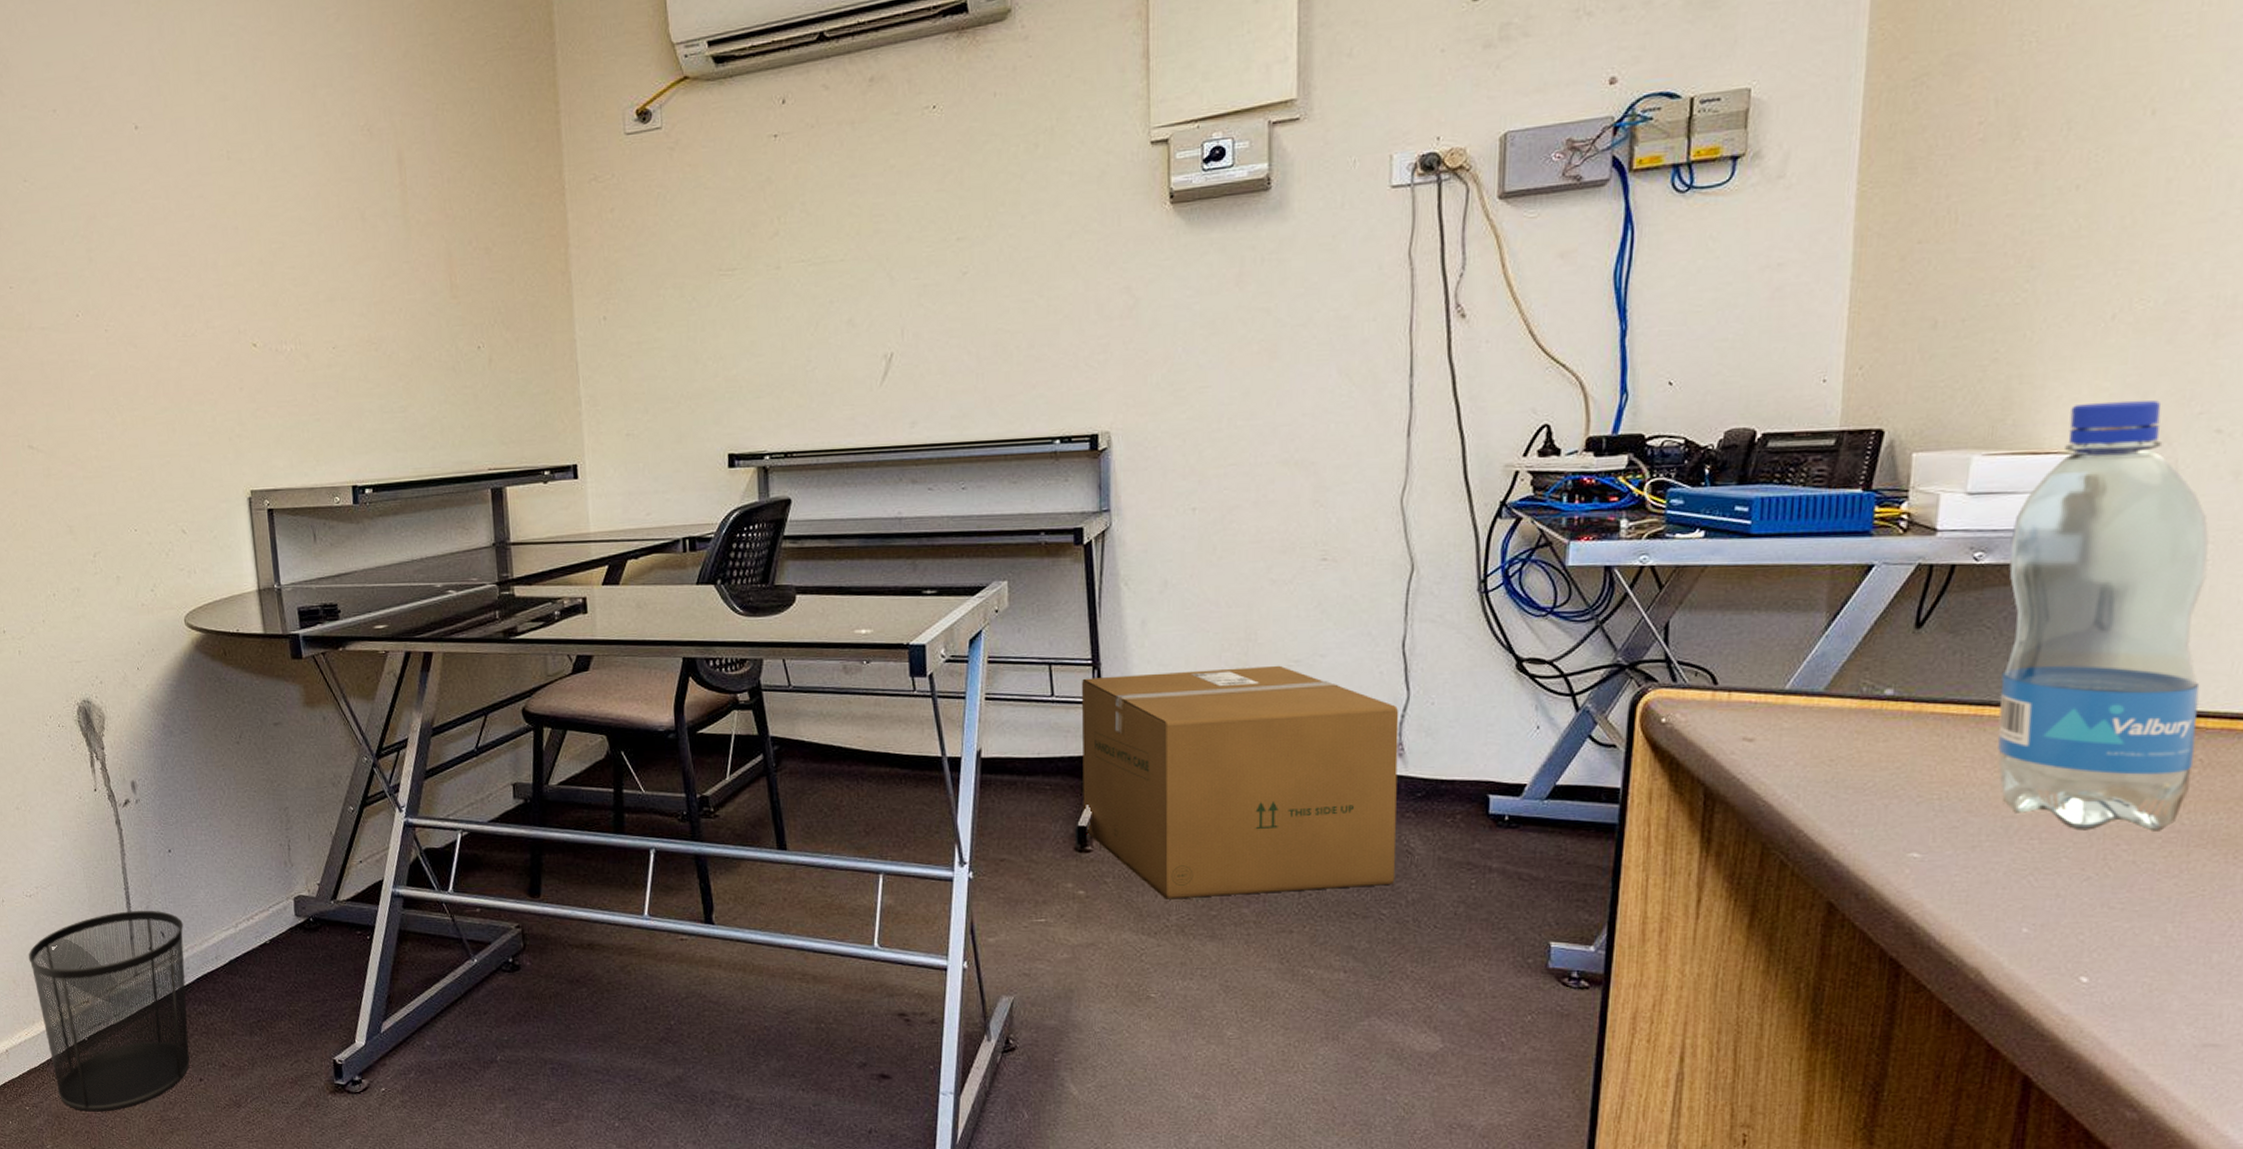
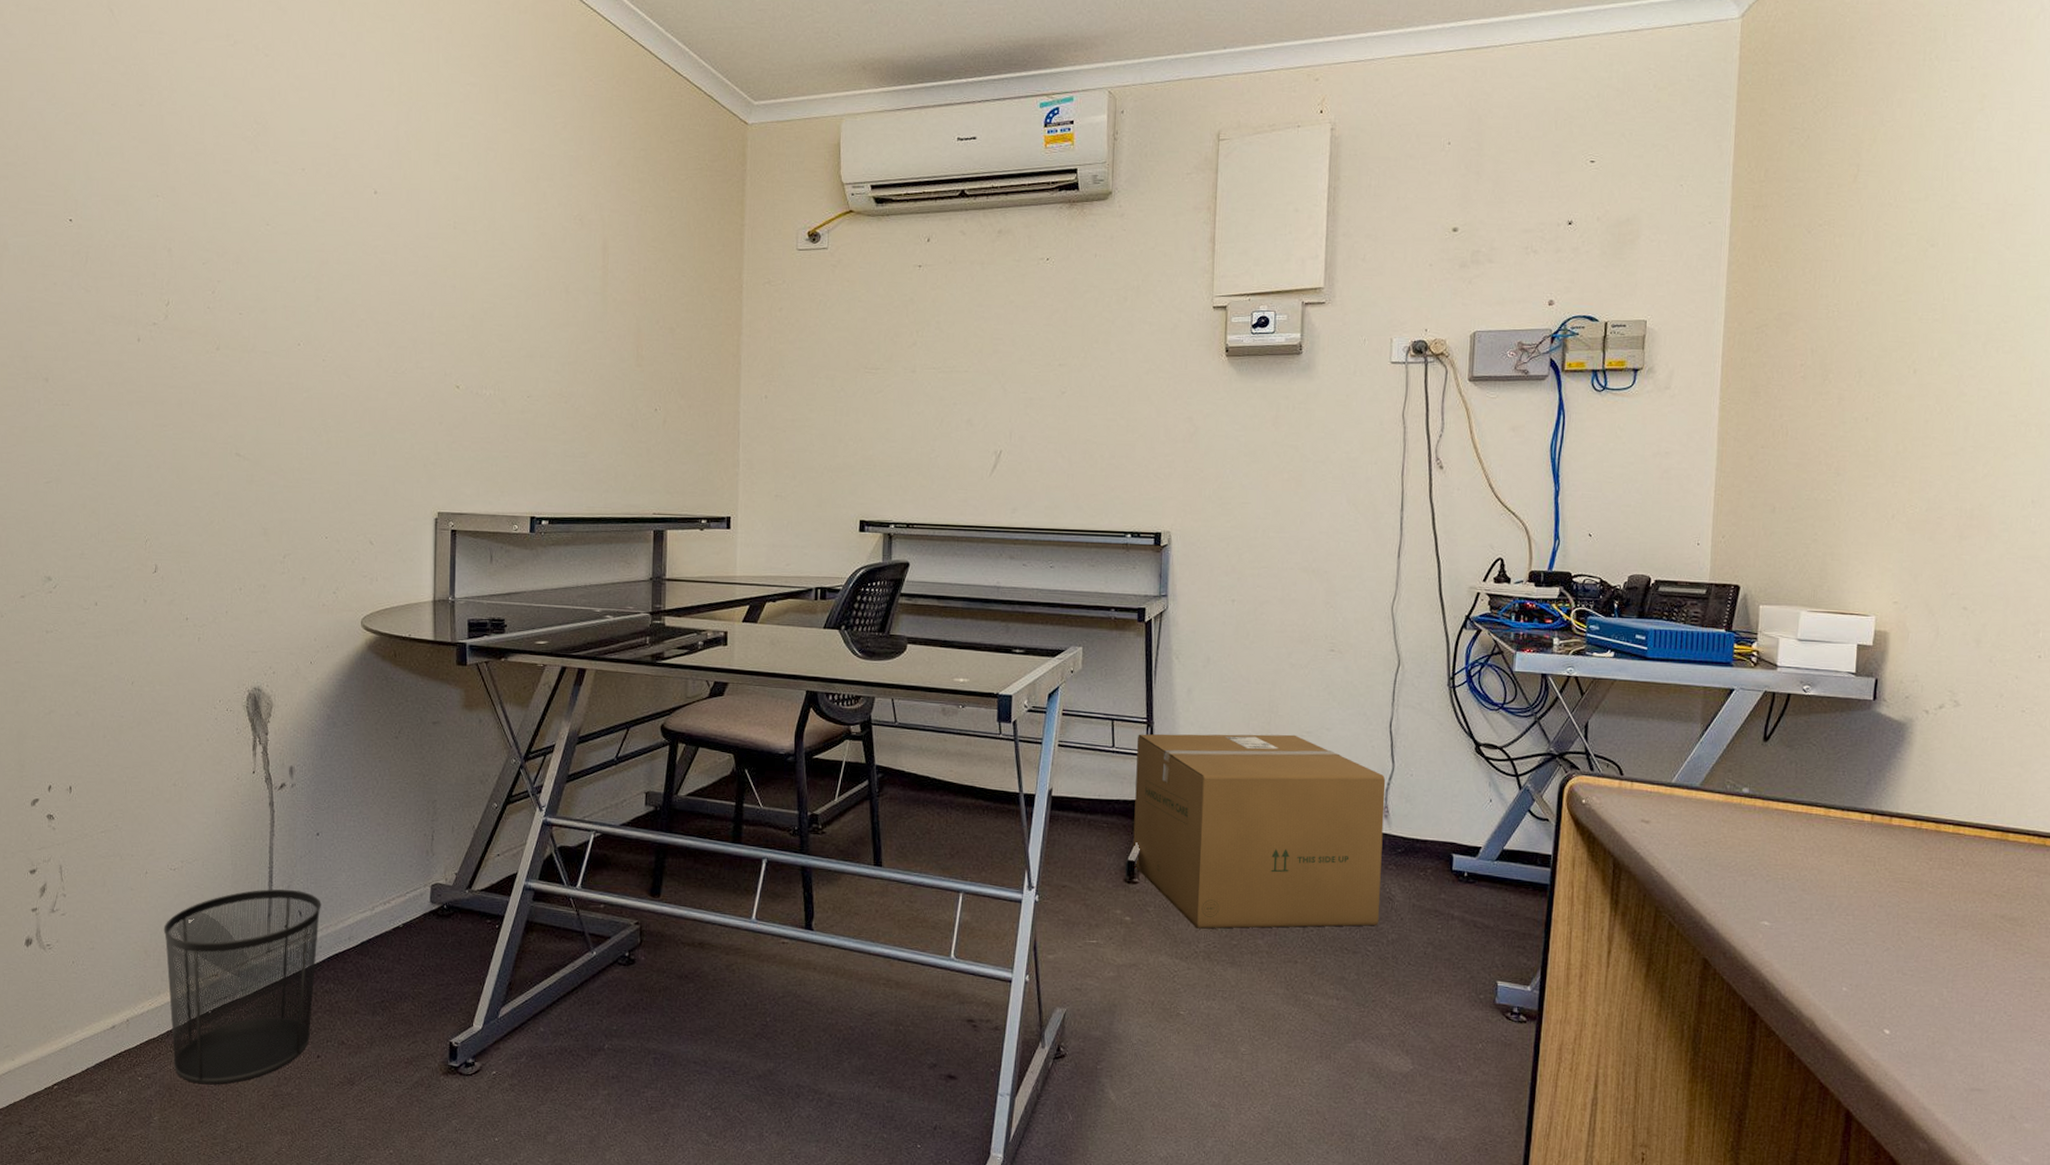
bottle: present [1997,400,2210,831] -> none [1822,579,1962,914]

